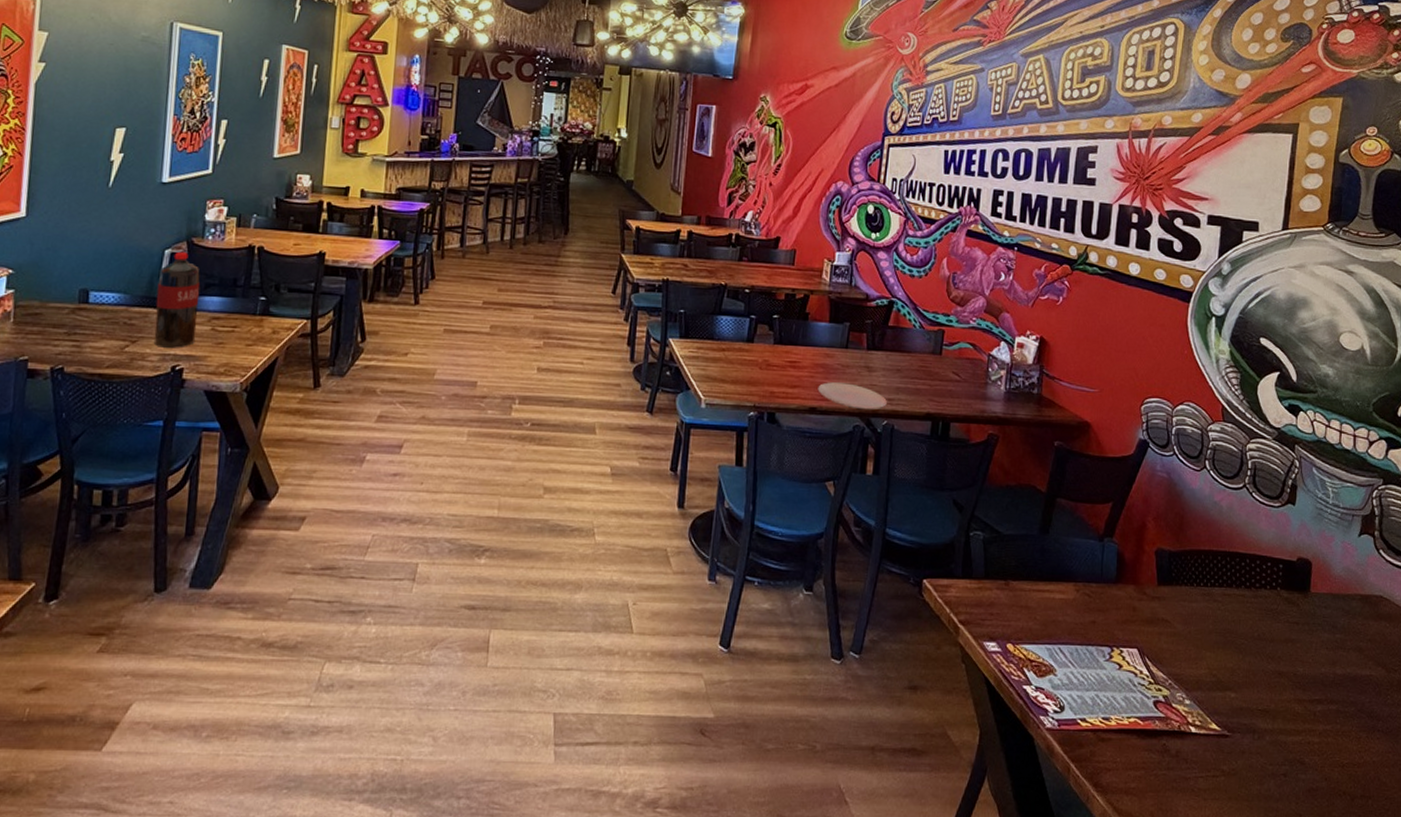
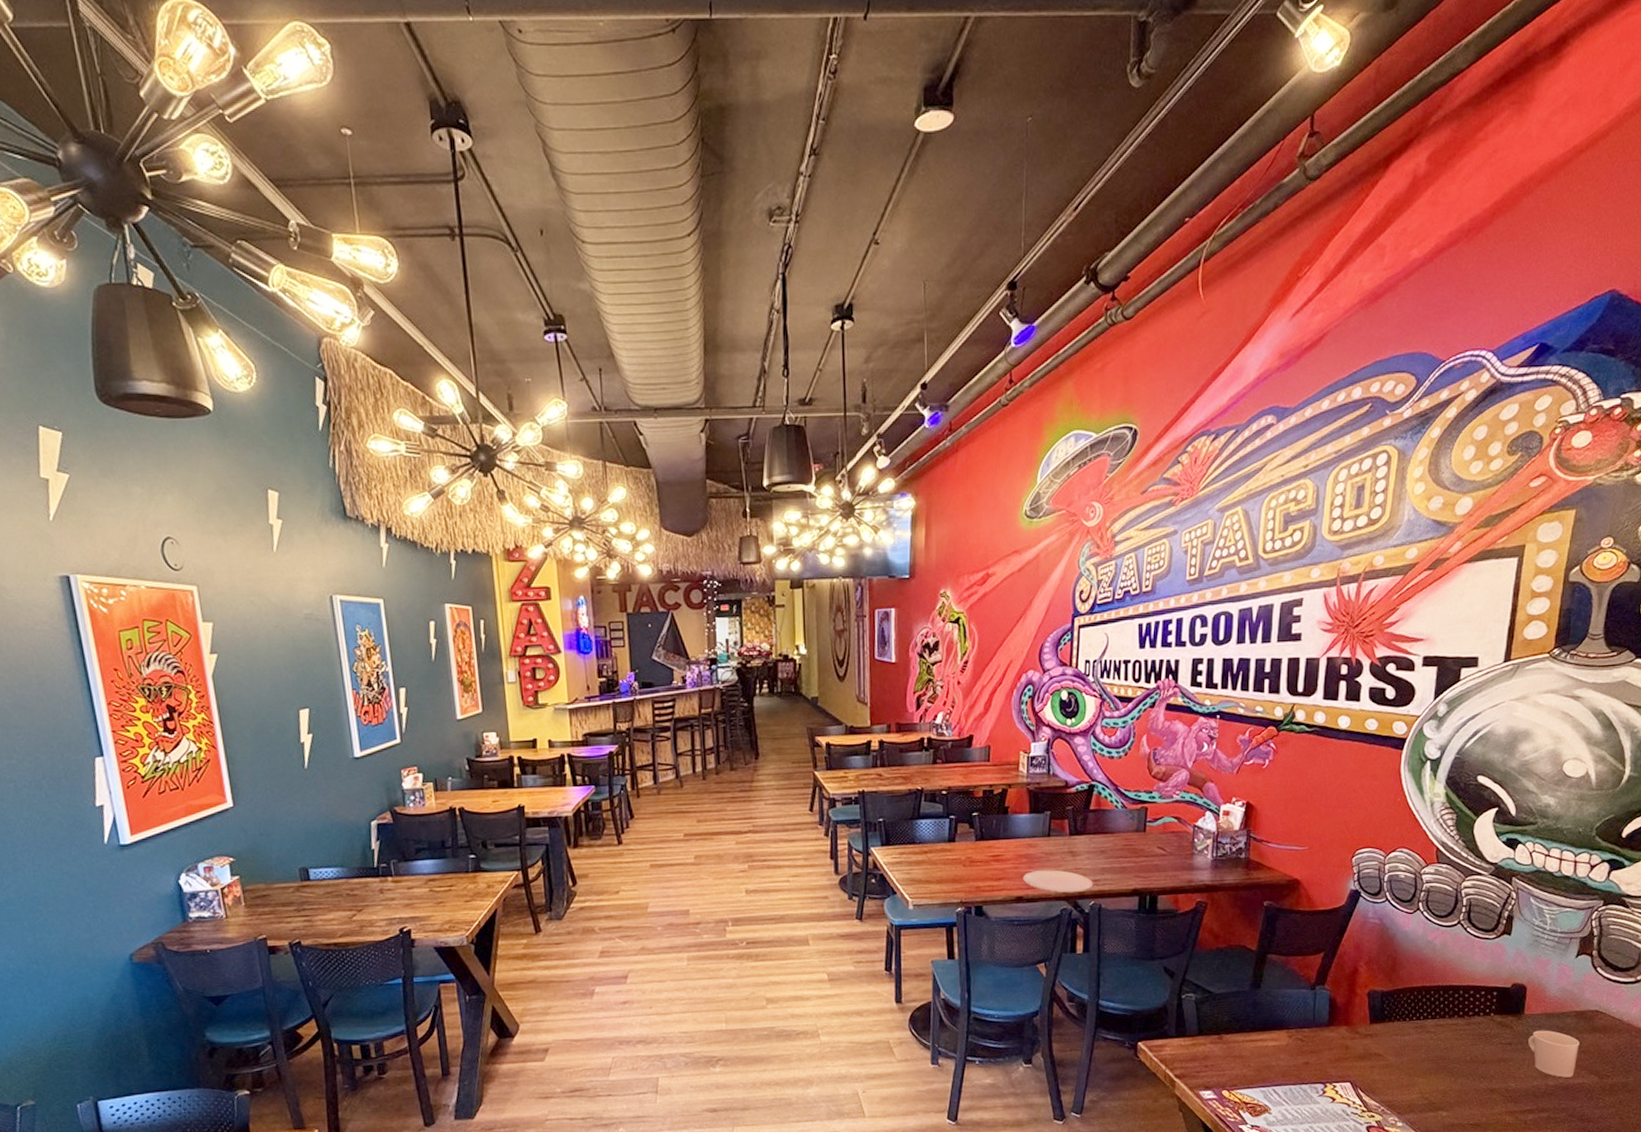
pop: present [153,251,200,348] -> none [369,821,417,913]
cup: none [1315,611,1366,667] -> present [1528,1030,1580,1078]

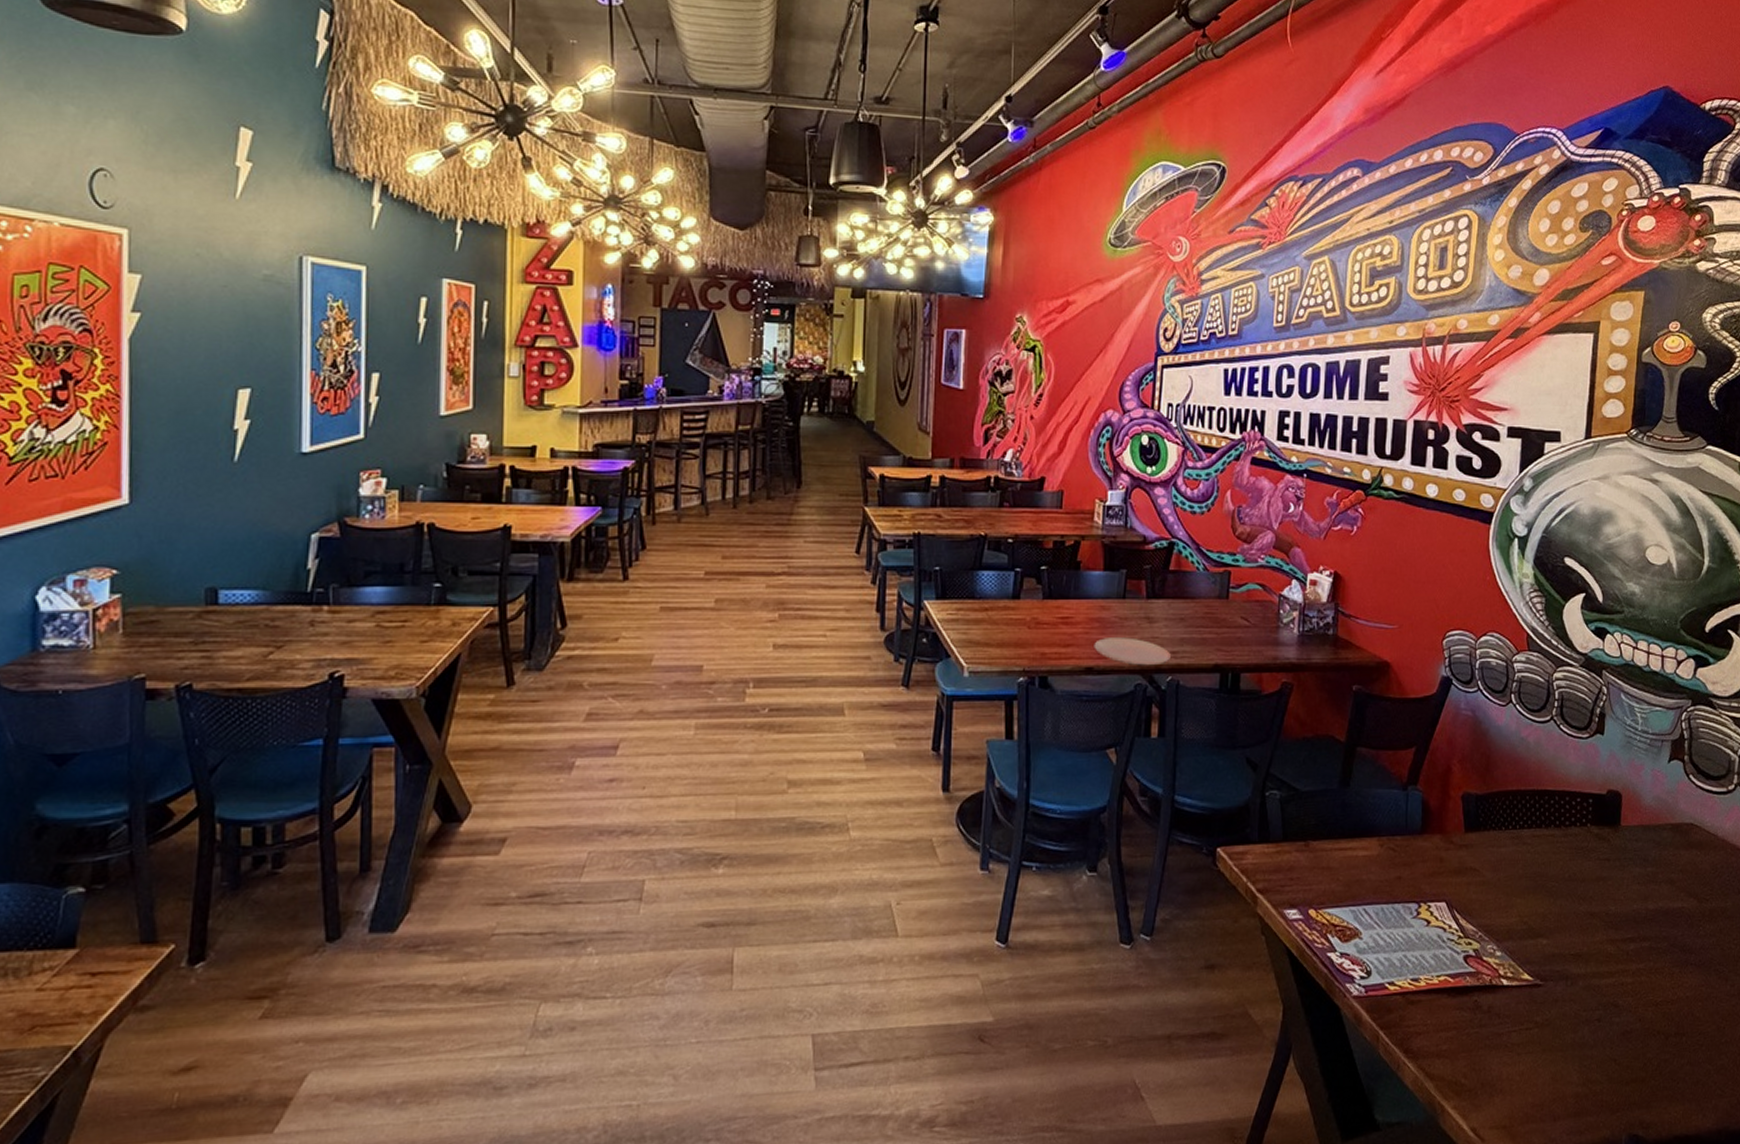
cup: present [1528,1030,1580,1078] -> none [1626,844,1677,901]

